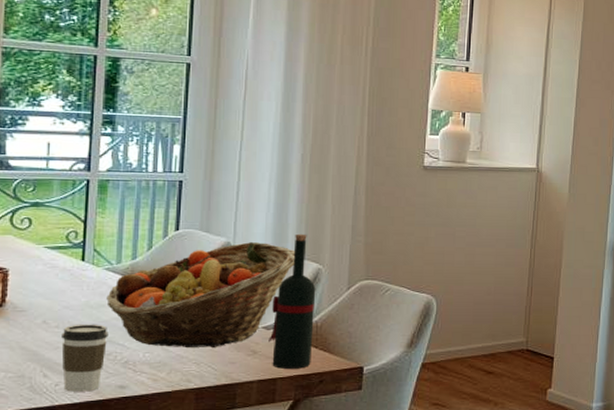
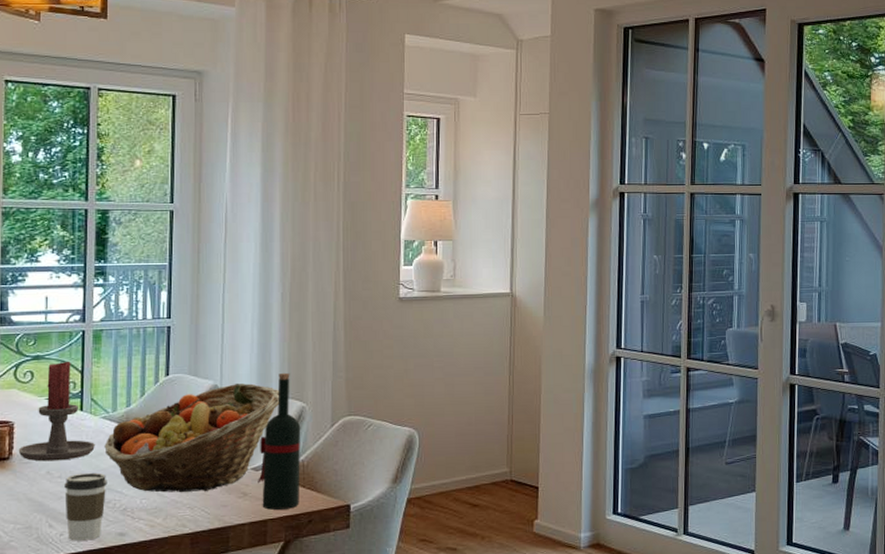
candle holder: none [12,209,96,311] -> present [18,361,95,462]

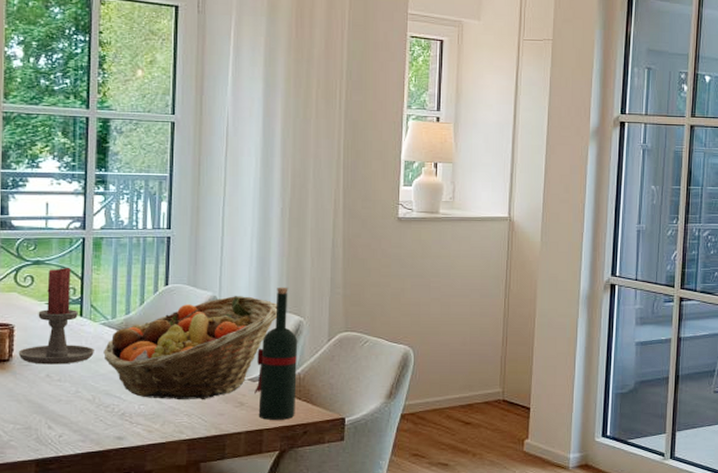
coffee cup: present [64,472,107,541] -> none [64,377,106,443]

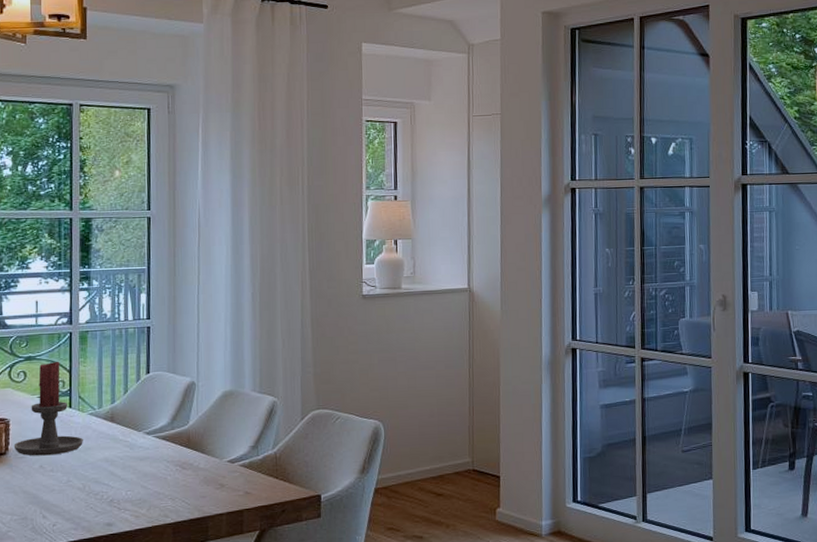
fruit basket: present [103,296,277,399] -> none [92,380,252,485]
wine bottle: present [254,287,298,420] -> none [234,369,273,500]

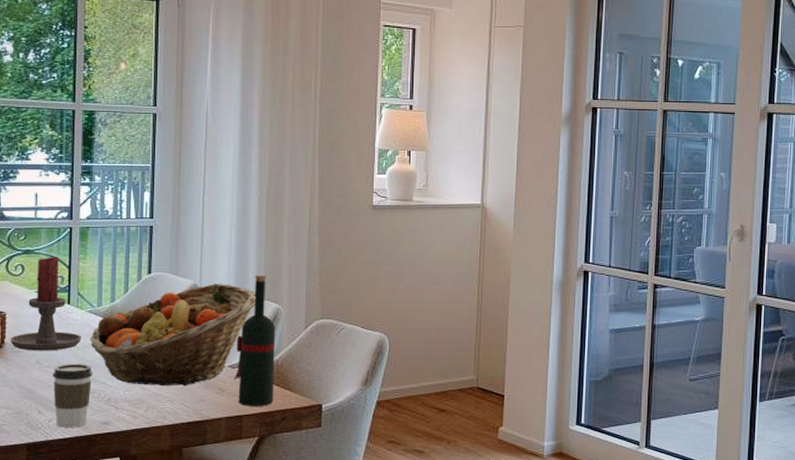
coffee cup: none [56,466,95,531] -> present [53,363,93,428]
fruit basket: none [92,380,252,485] -> present [90,284,255,385]
wine bottle: none [234,369,273,500] -> present [234,274,276,406]

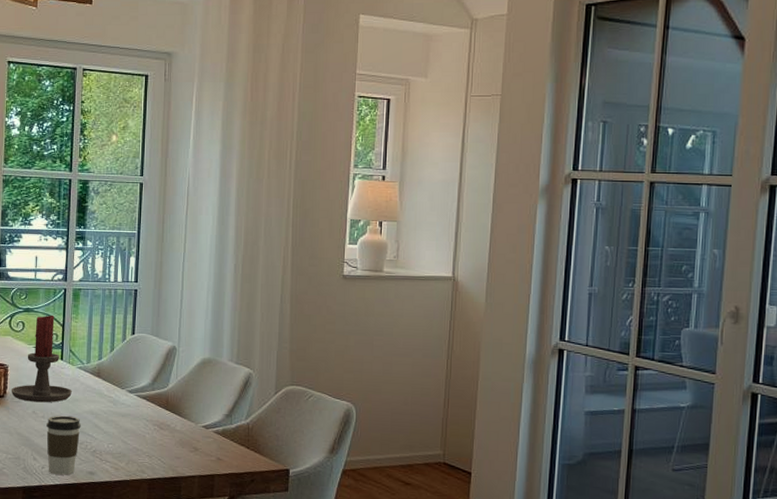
fruit basket: present [90,284,255,385] -> none [79,346,229,443]
wine bottle: present [234,274,276,406] -> none [208,339,248,467]

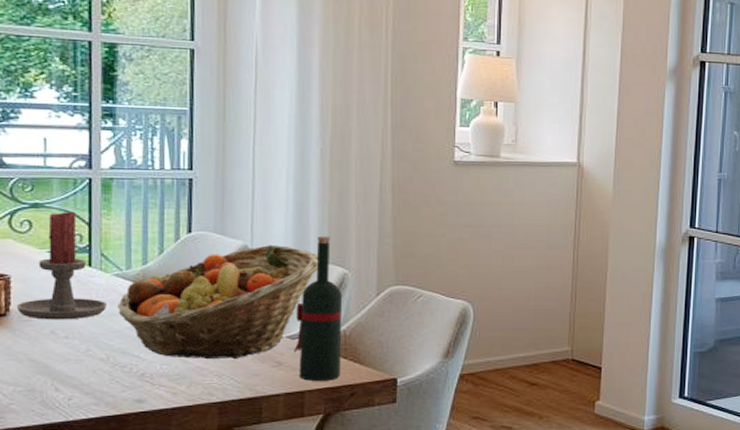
coffee cup: present [46,415,81,475] -> none [72,334,122,406]
fruit basket: none [79,346,229,443] -> present [117,245,318,358]
wine bottle: none [208,339,248,467] -> present [294,235,343,381]

